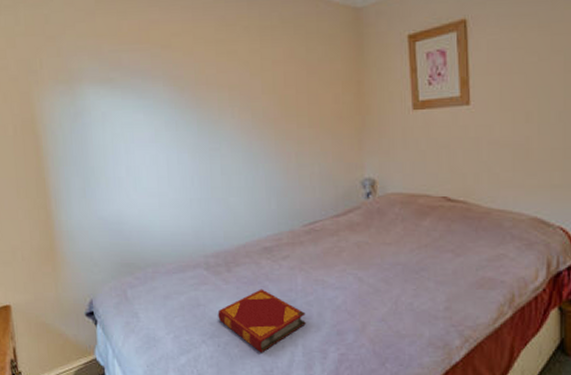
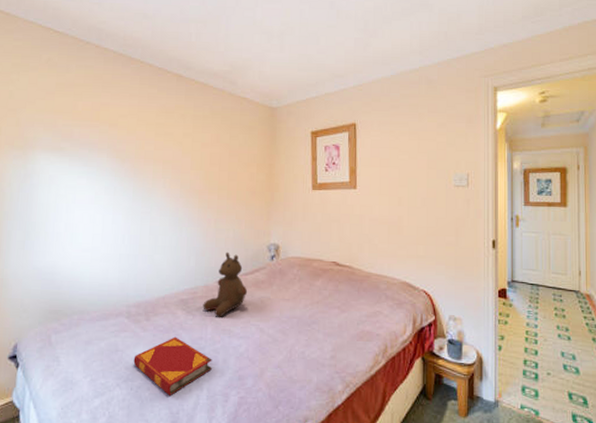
teddy bear: none [290,190,341,266] -> present [203,251,248,317]

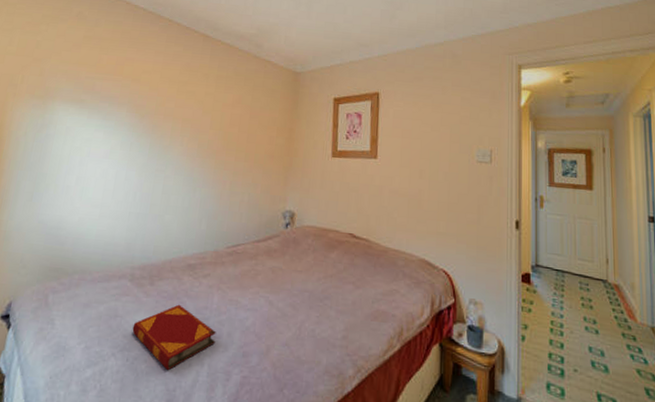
teddy bear: present [203,251,248,317] -> none [210,216,259,286]

